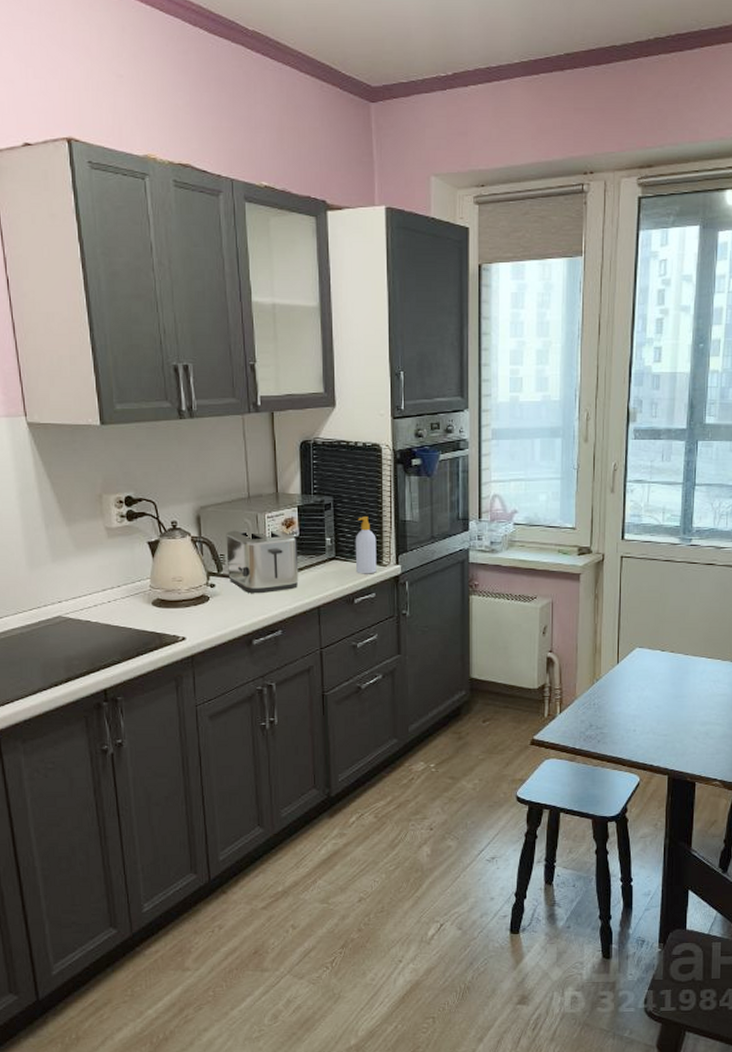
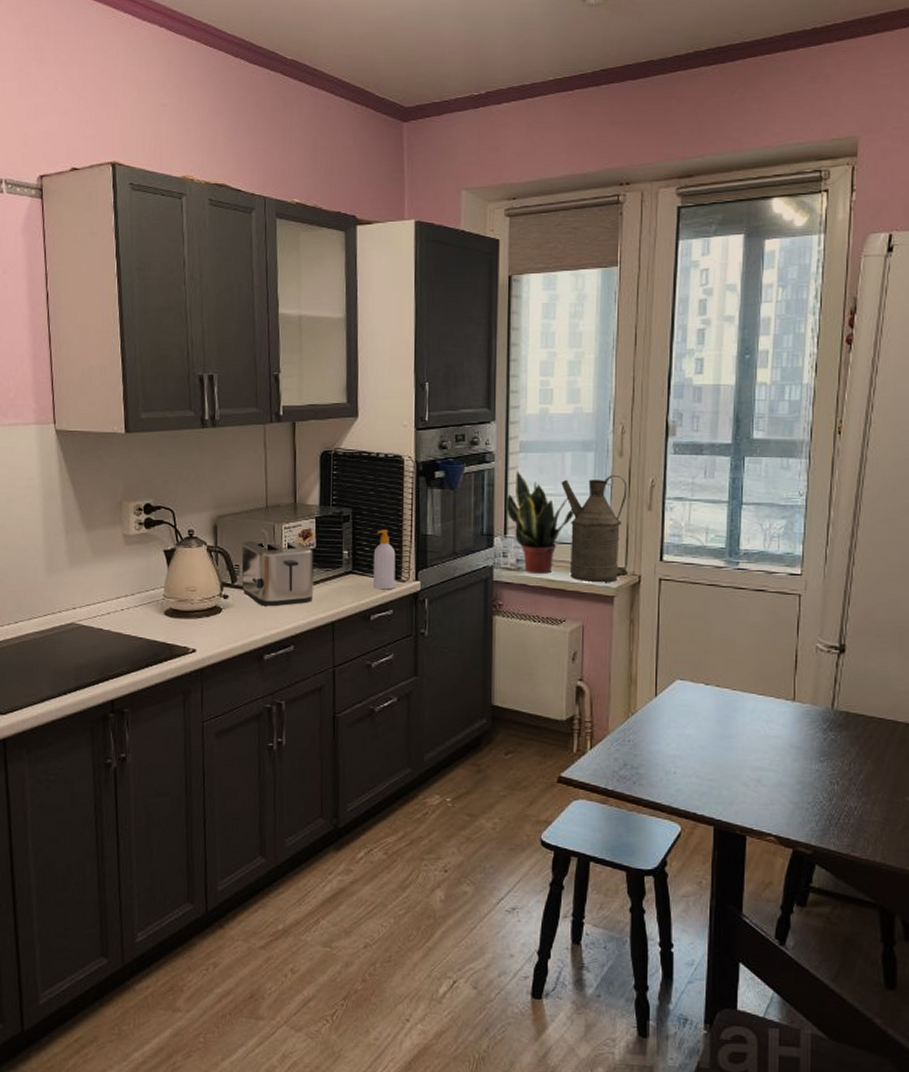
potted plant: none [480,457,544,556] -> present [506,470,574,575]
watering can: none [531,459,592,562] -> present [561,474,627,583]

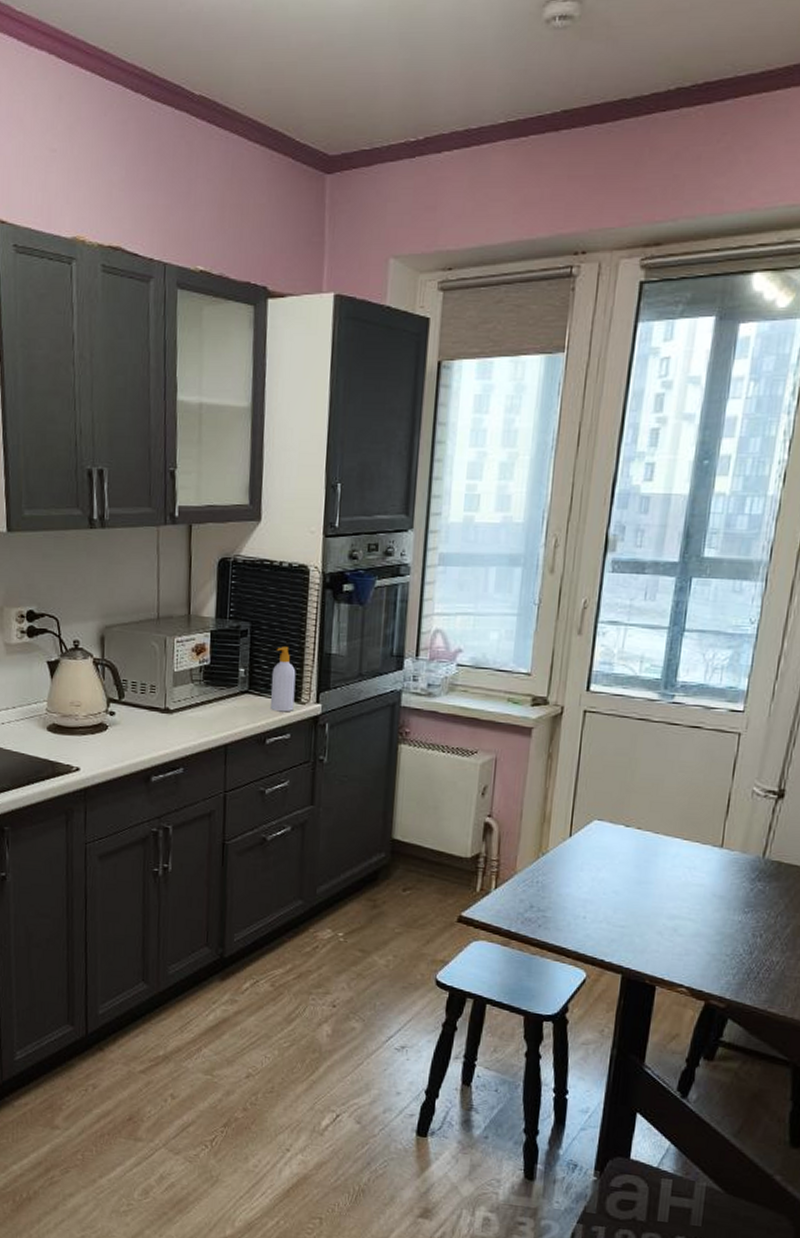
toaster: present [241,538,314,607] -> none [129,653,208,726]
potted plant: present [506,470,574,575] -> none [419,586,495,702]
watering can: present [561,474,627,583] -> none [482,593,557,713]

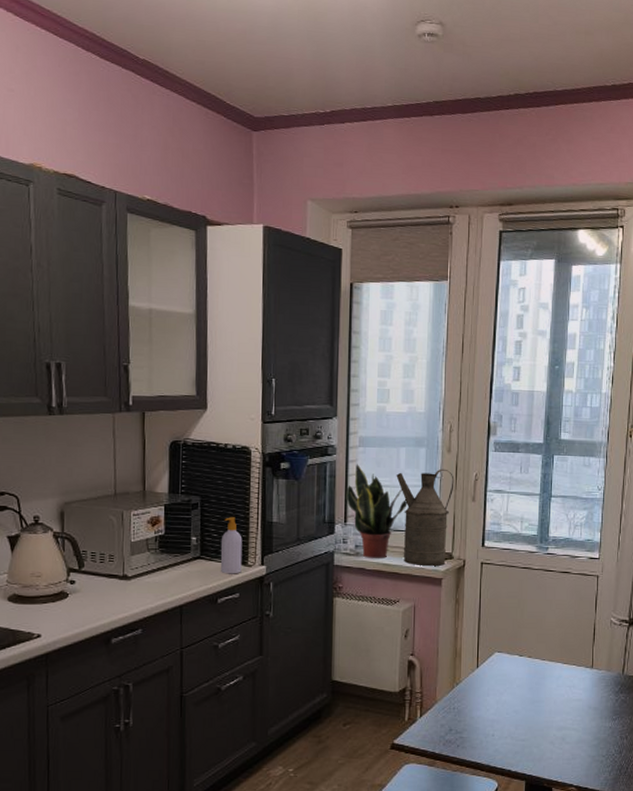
potted plant: none [419,586,495,702] -> present [346,463,408,560]
watering can: none [482,593,557,713] -> present [396,468,454,567]

